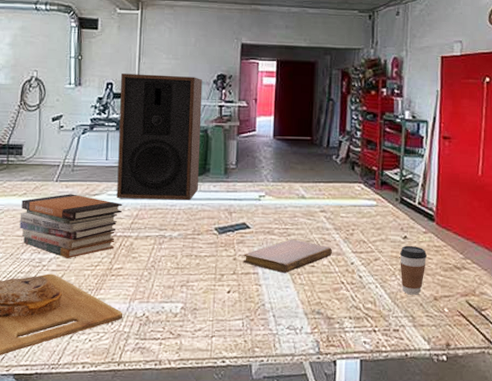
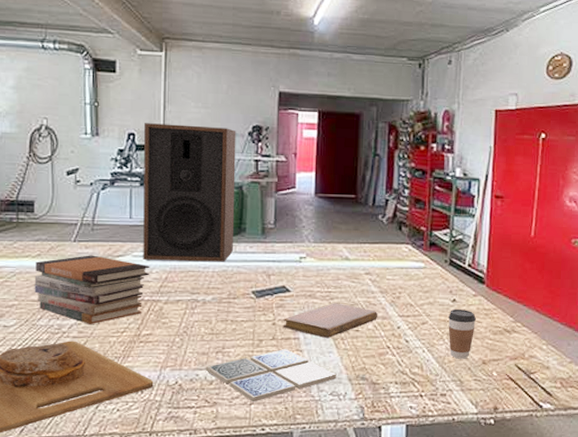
drink coaster: none [171,283,294,335] -> present [205,349,337,402]

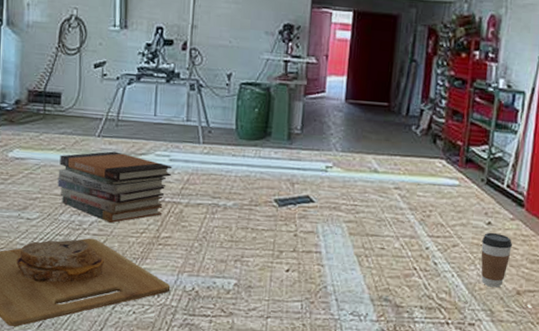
speaker: present [143,123,236,262] -> none [166,17,267,167]
drink coaster: present [205,349,337,402] -> none [223,262,359,316]
notebook: present [282,303,377,339] -> none [304,217,405,255]

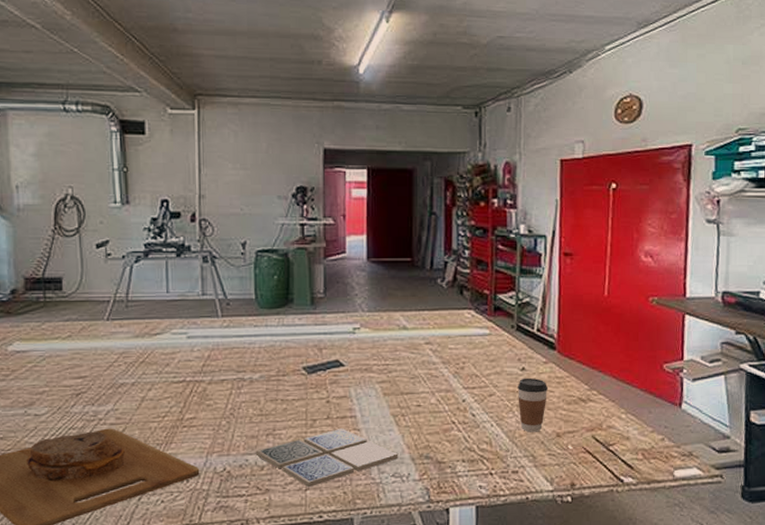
book stack: present [57,151,171,224] -> none [65,334,190,411]
drink coaster: none [223,262,359,316] -> present [255,428,399,488]

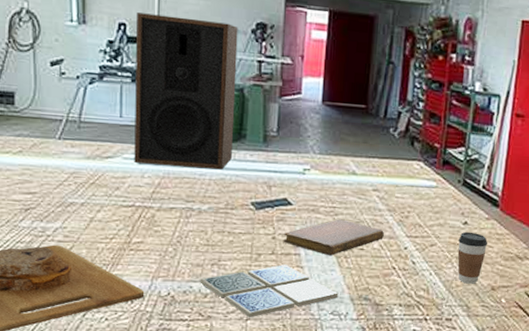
speaker: none [179,188,281,338] -> present [134,12,238,170]
notebook: none [337,376,440,416] -> present [283,219,384,256]

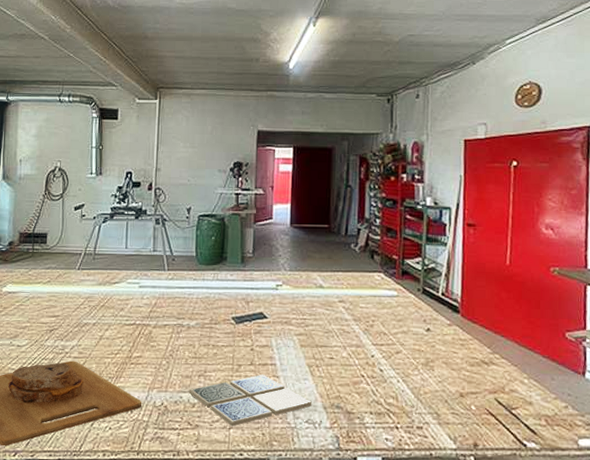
speaker: present [134,12,238,170] -> none [136,163,219,289]
notebook: present [283,219,384,256] -> none [260,330,351,366]
coffee cup: present [457,231,488,284] -> none [423,338,452,391]

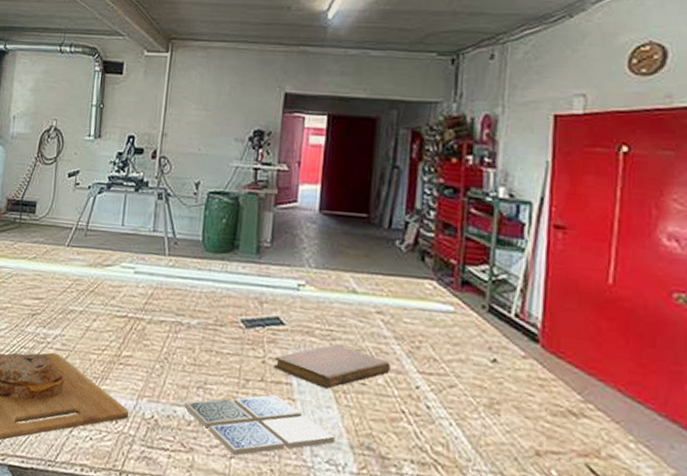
notebook: none [260,330,351,366] -> present [273,344,390,390]

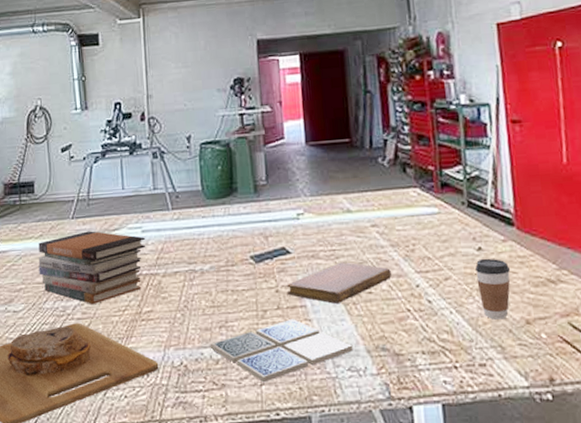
book stack: none [26,261,136,338] -> present [38,231,145,305]
coffee cup: none [485,372,527,444] -> present [475,258,511,320]

